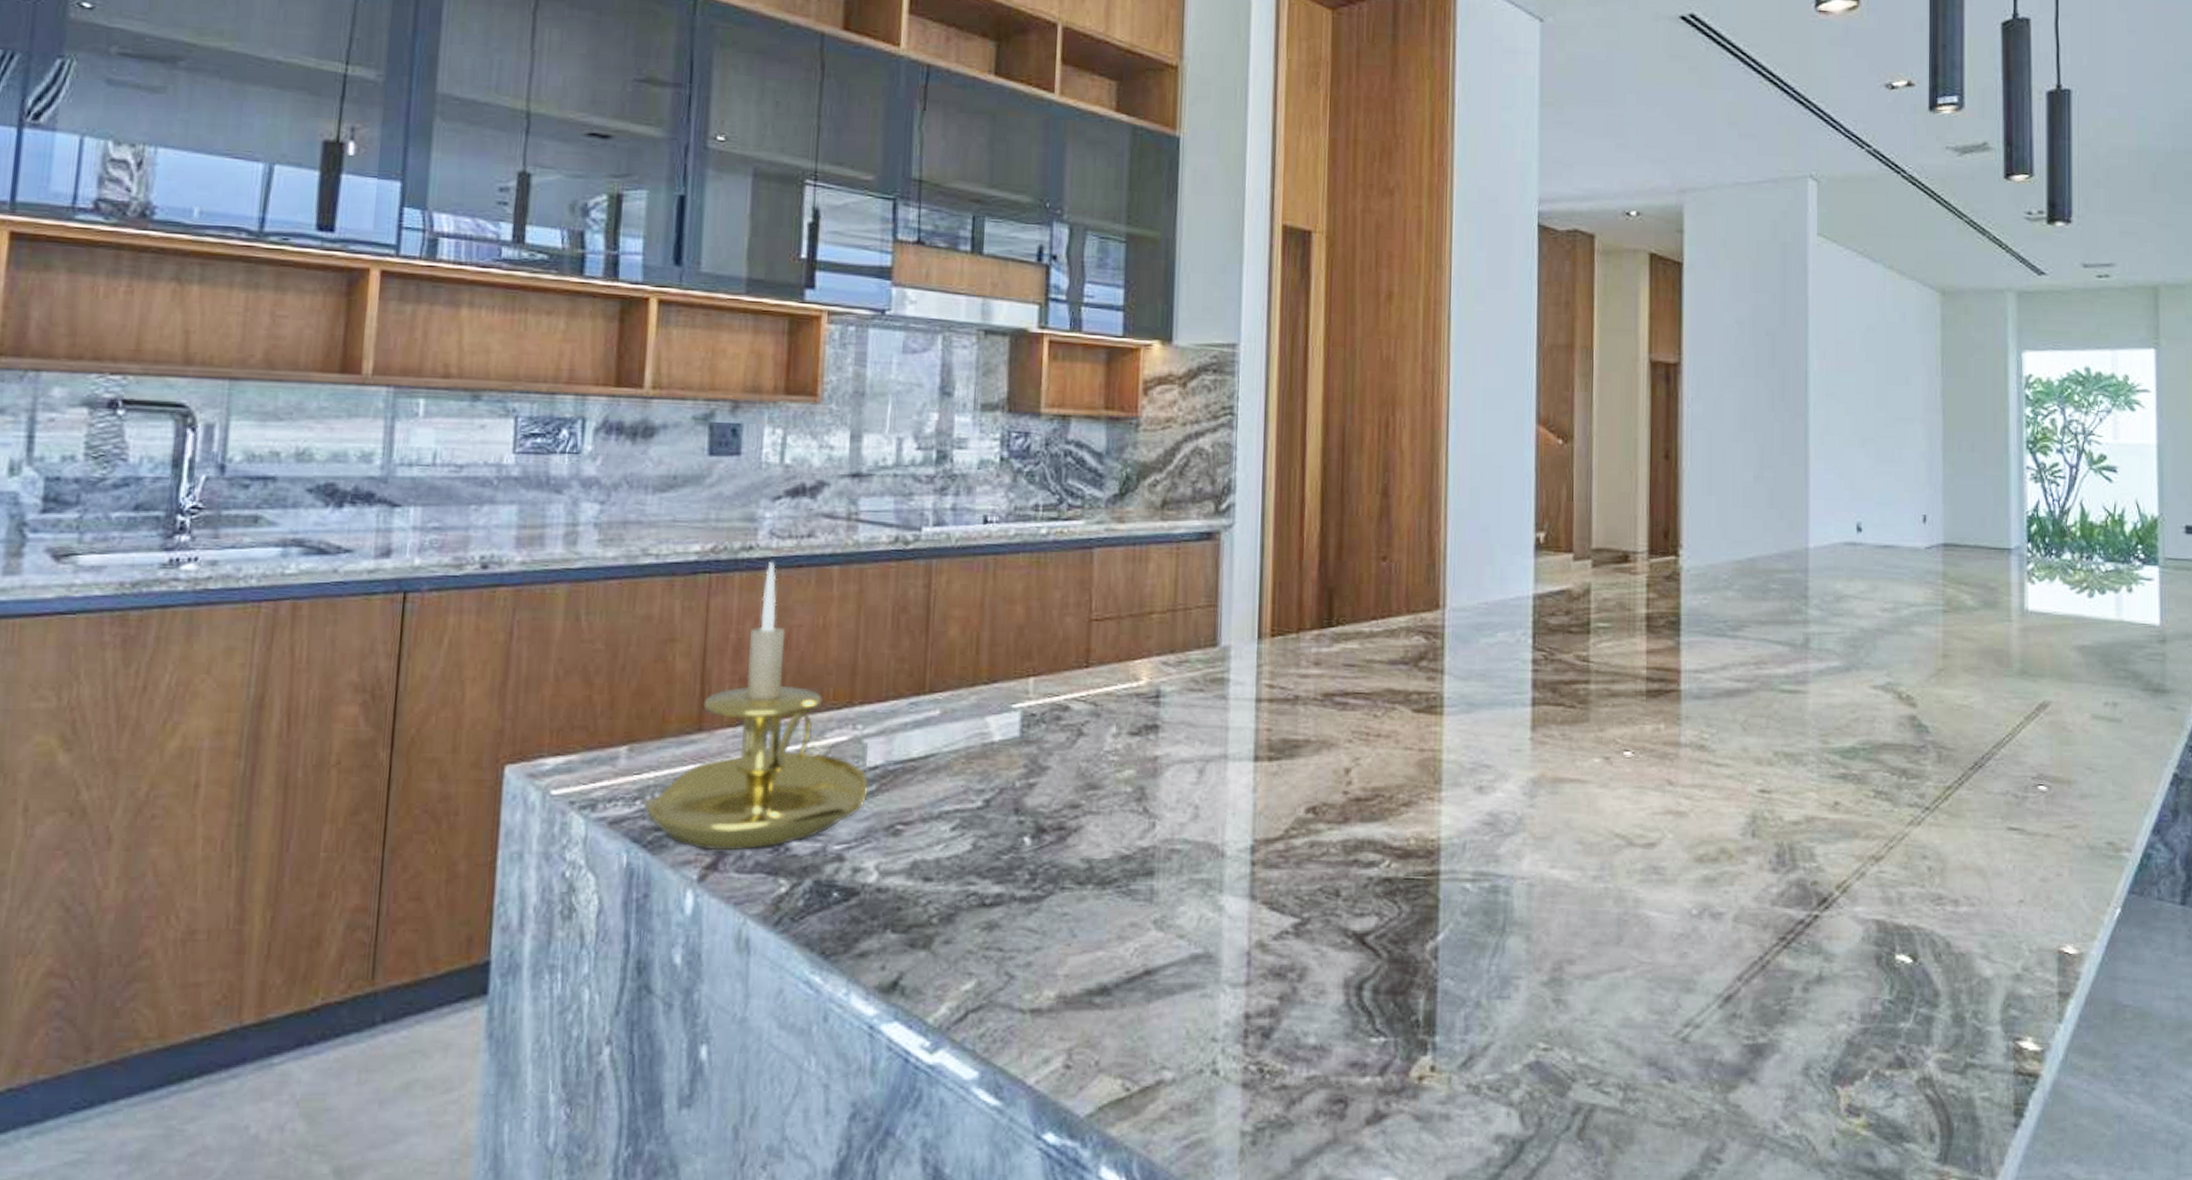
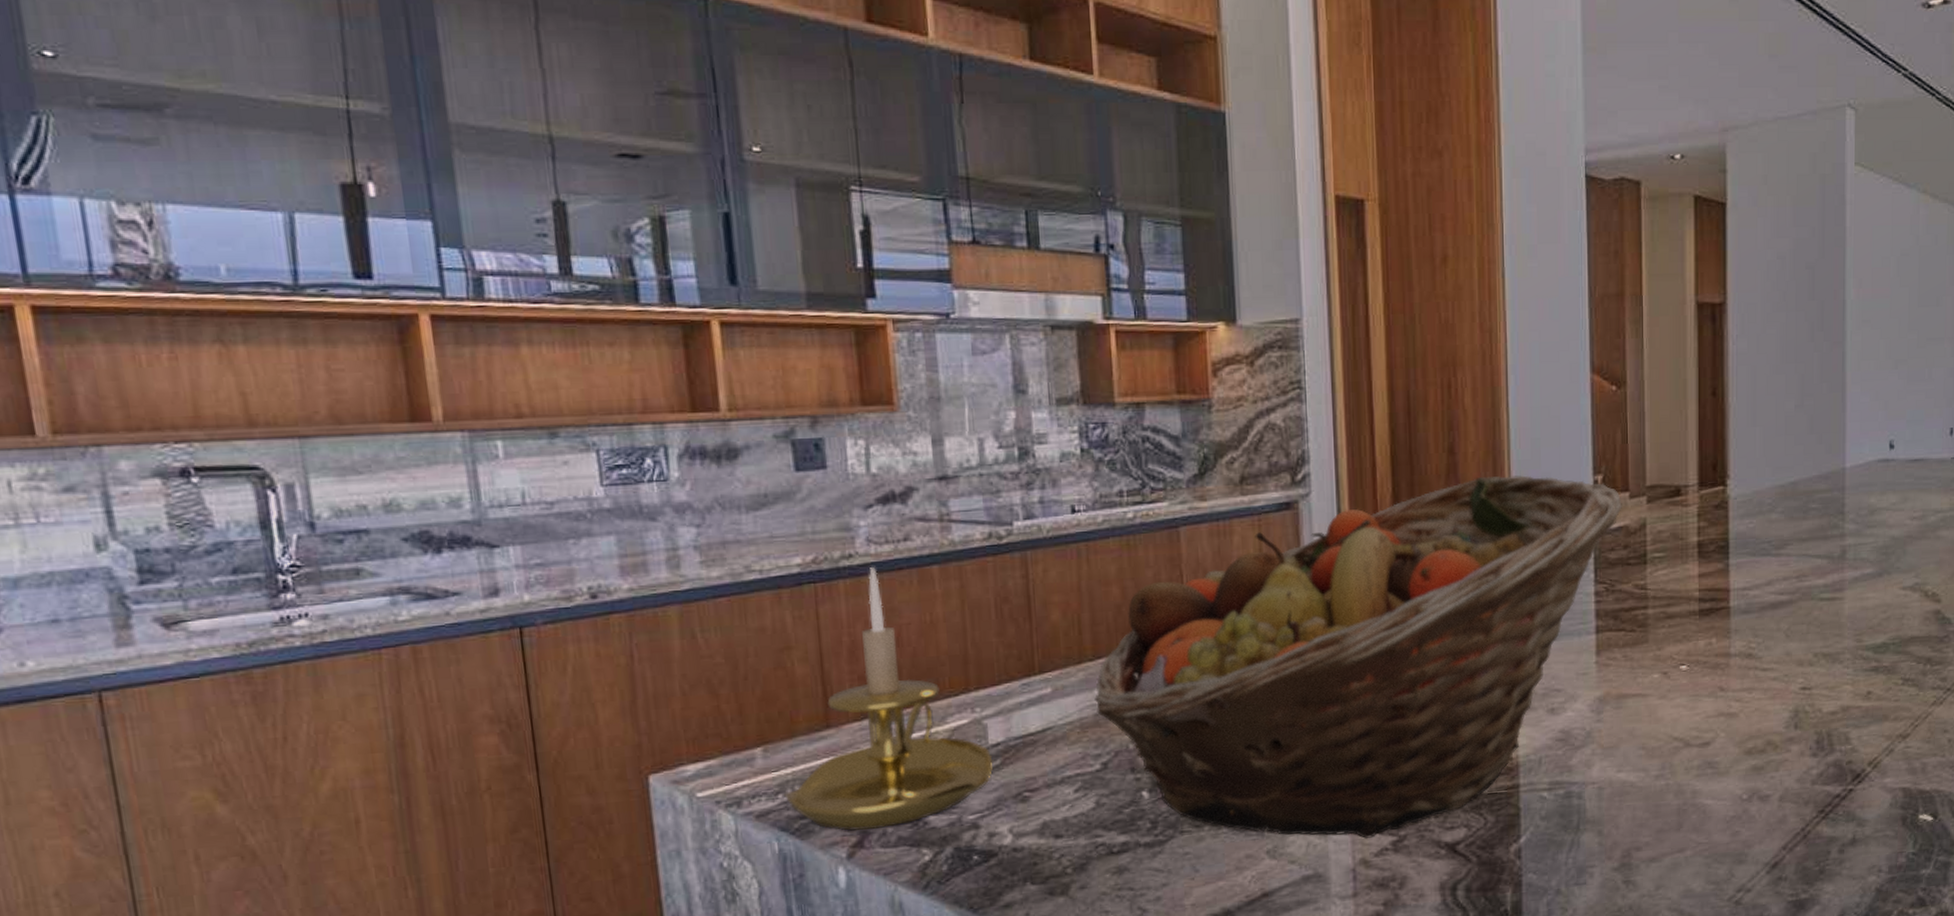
fruit basket: none [983,524,1565,919] -> present [1093,475,1622,840]

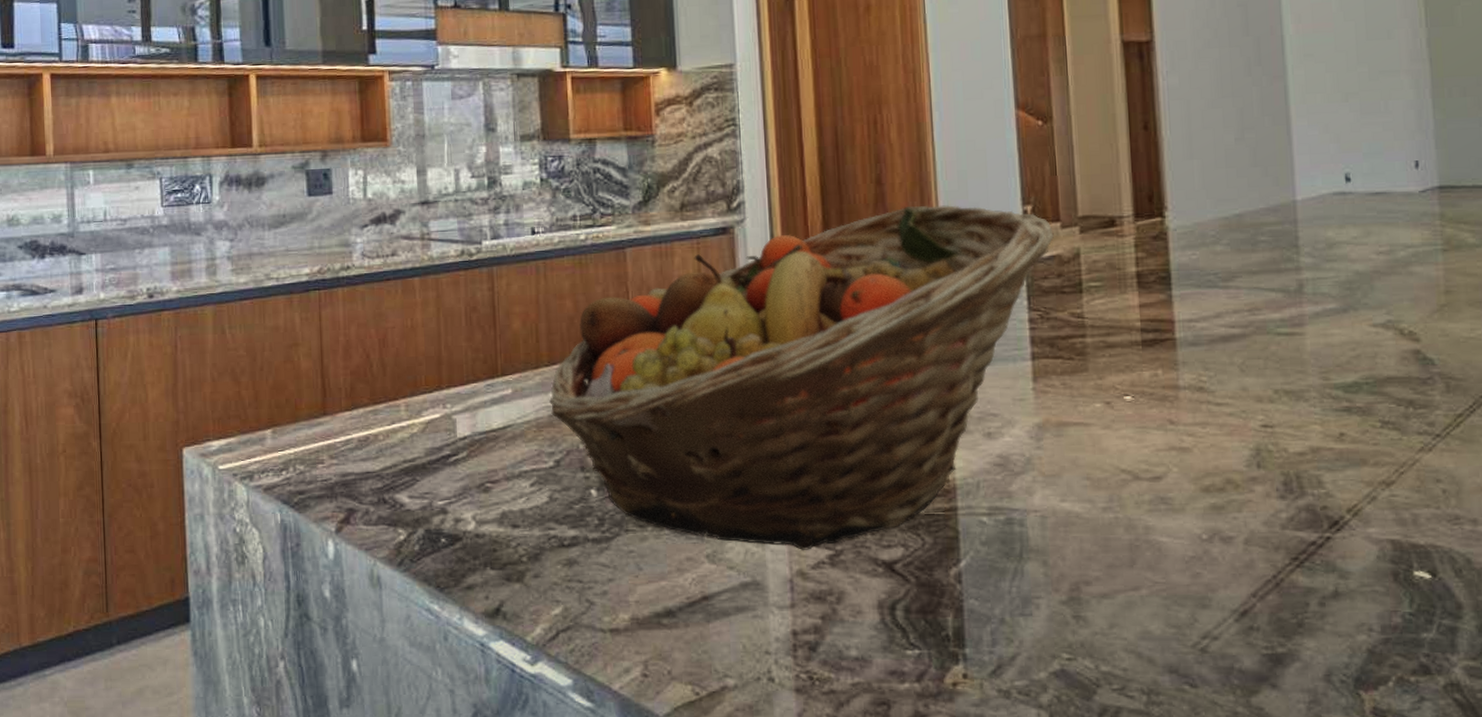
candle holder: present [784,567,993,831] -> none [287,278,460,508]

